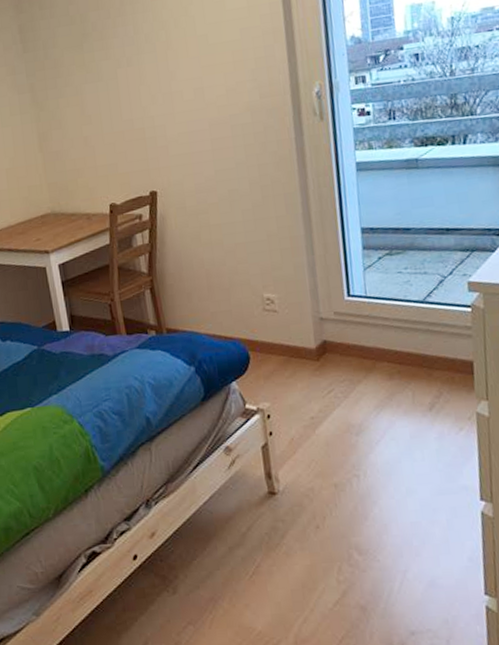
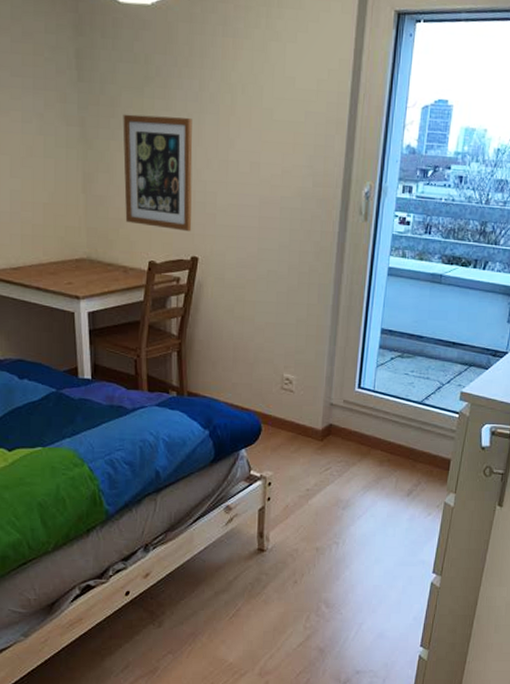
wall art: none [67,62,147,171] -> present [123,114,193,232]

